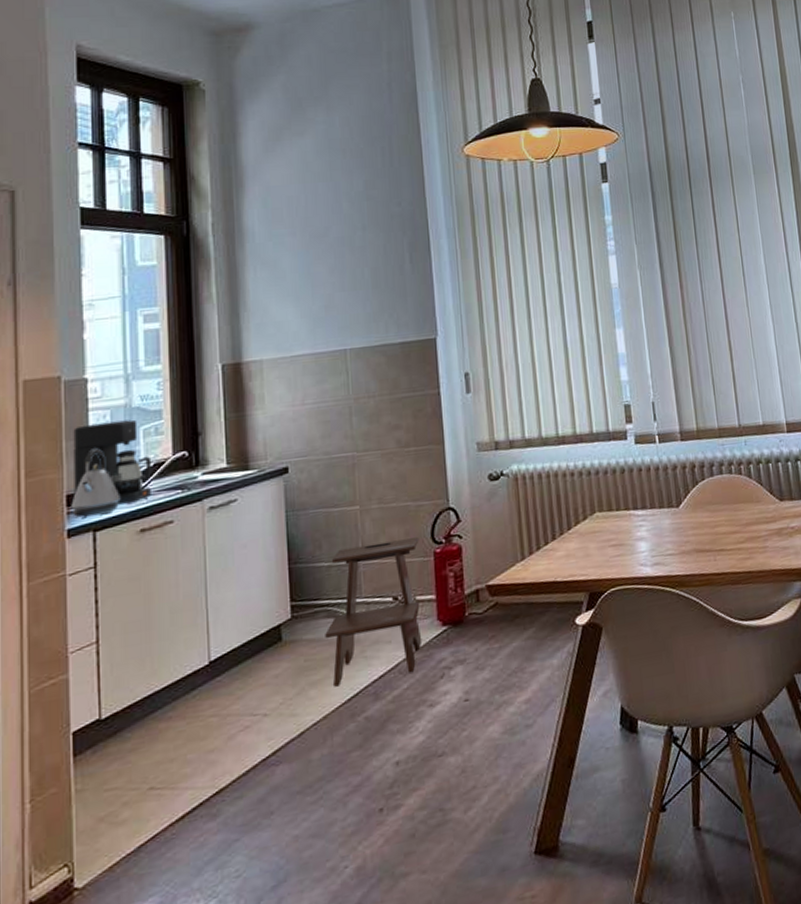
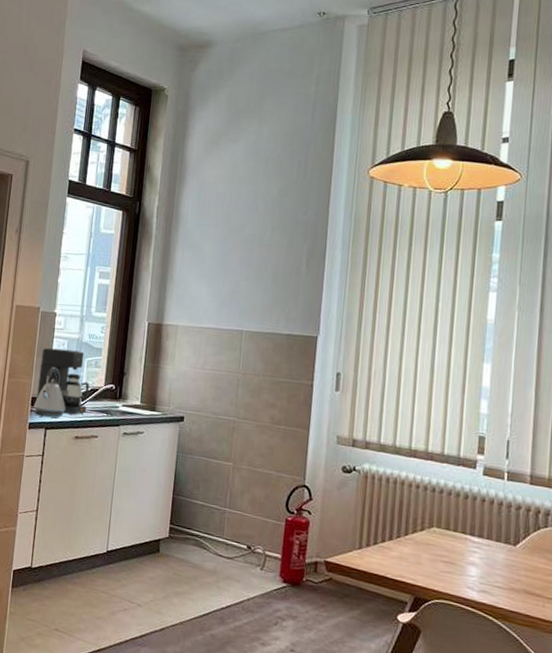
step stool: present [325,537,422,687] -> none [191,494,276,612]

